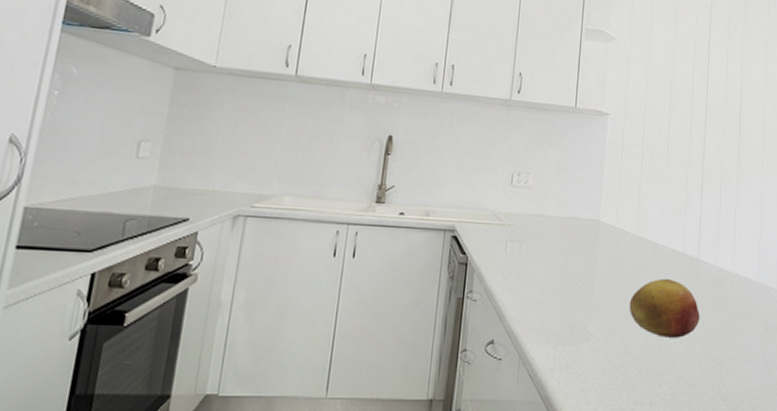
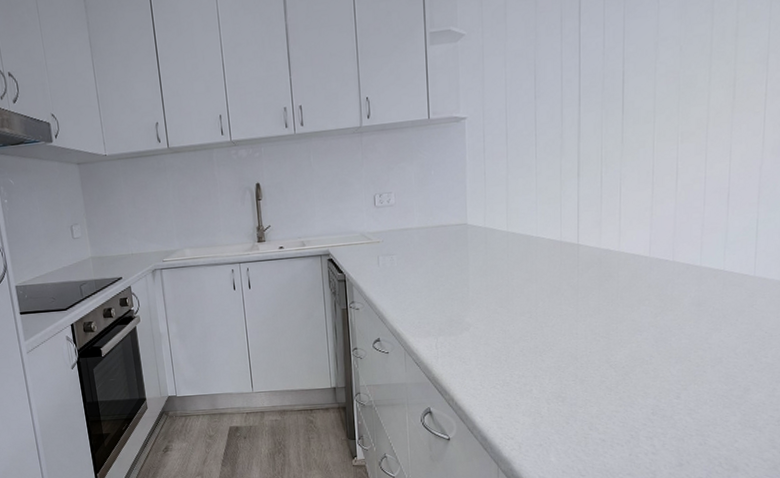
fruit: present [629,278,700,338] -> none [505,266,583,320]

